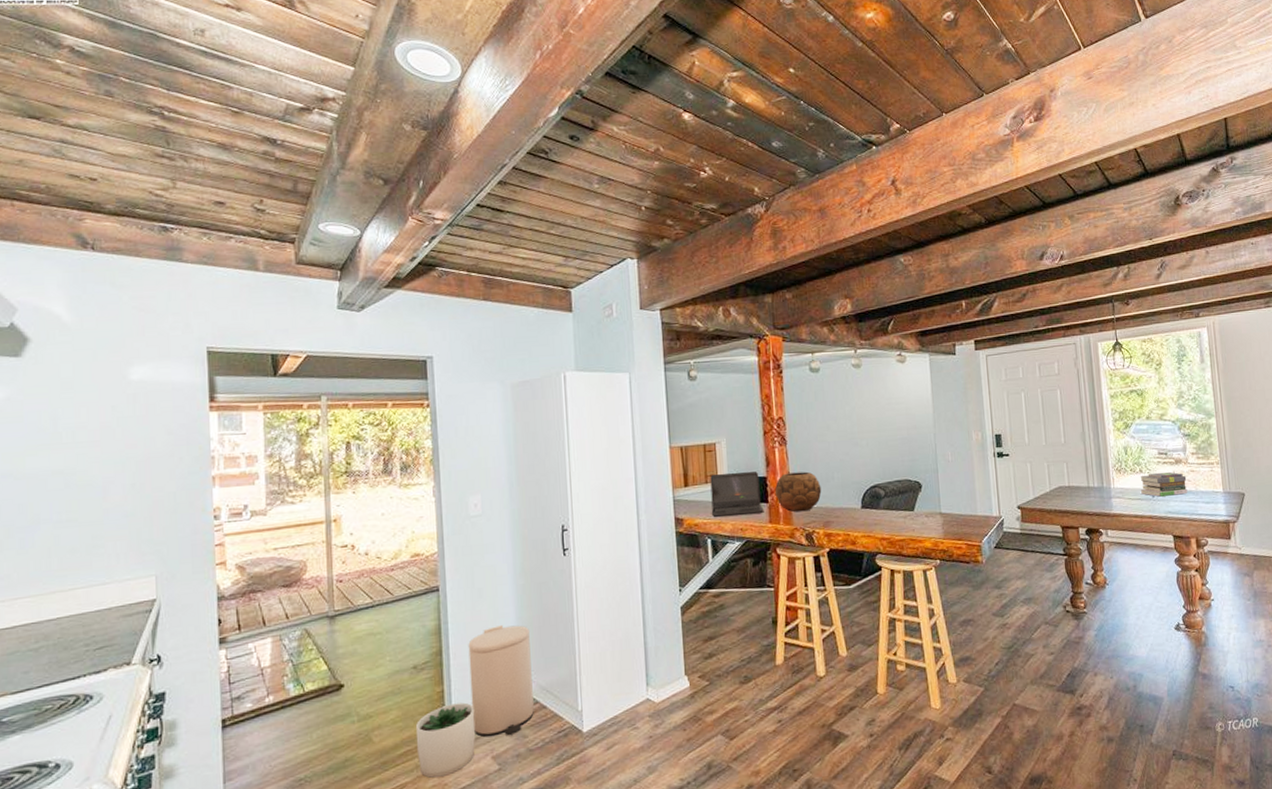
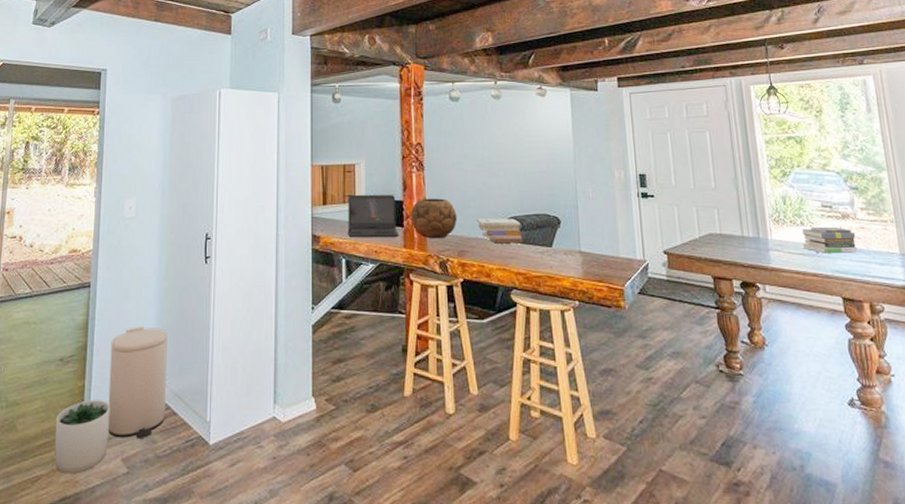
books: none [840,486,886,512] -> present [476,217,523,244]

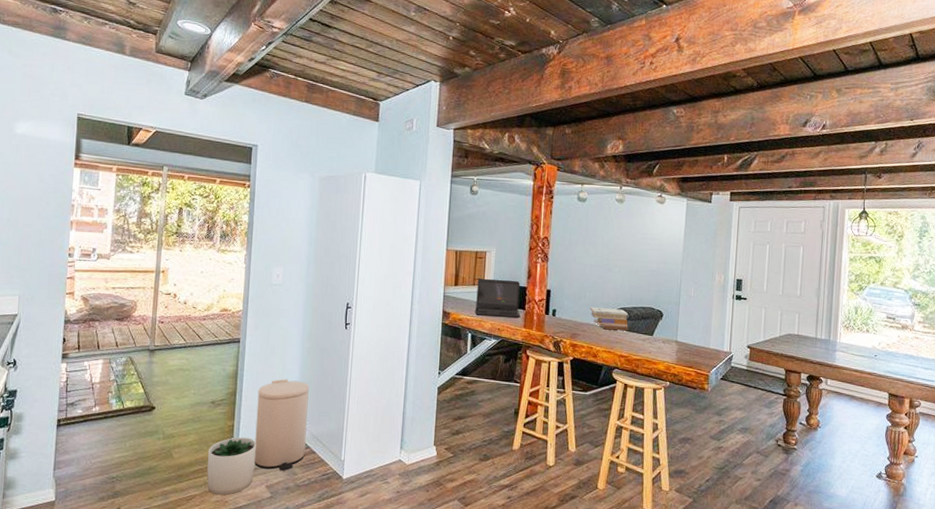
decorative bowl: present [410,198,457,239] -> none [532,286,574,322]
books: present [802,226,858,253] -> none [865,334,910,358]

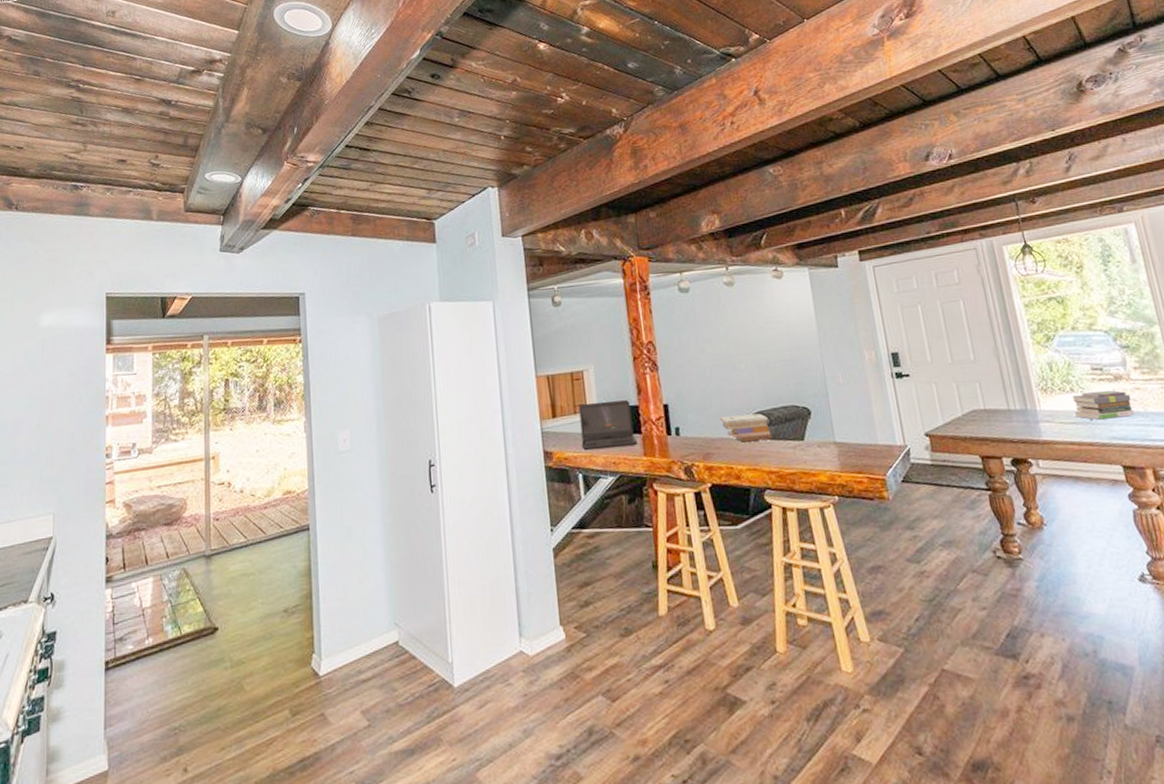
planter: present [206,437,257,495] -> none [285,650,345,732]
pedal bin: present [254,379,309,470] -> none [337,567,403,689]
books: none [865,334,910,358] -> present [1073,390,1135,420]

